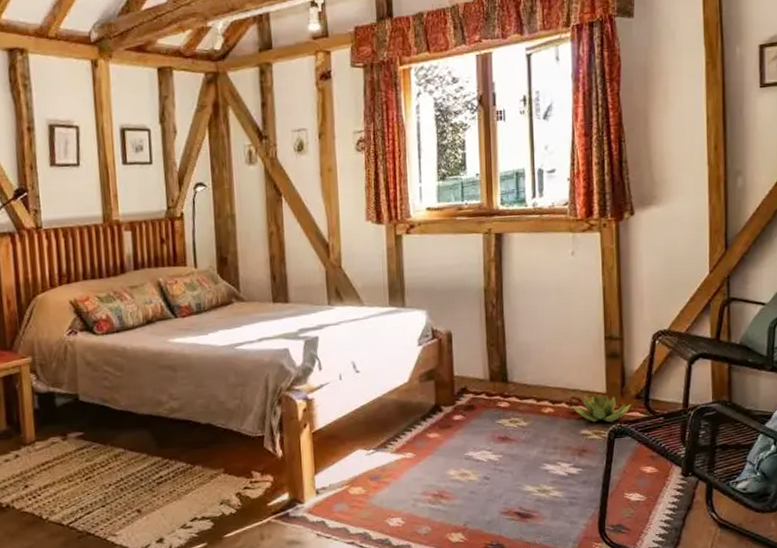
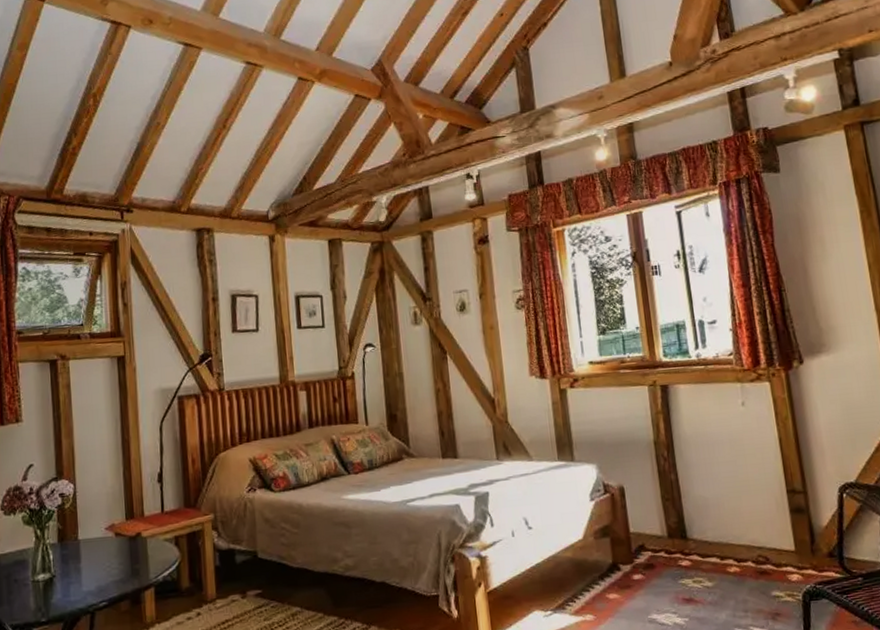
decorative plant: present [572,394,632,423] -> none [760,551,825,583]

